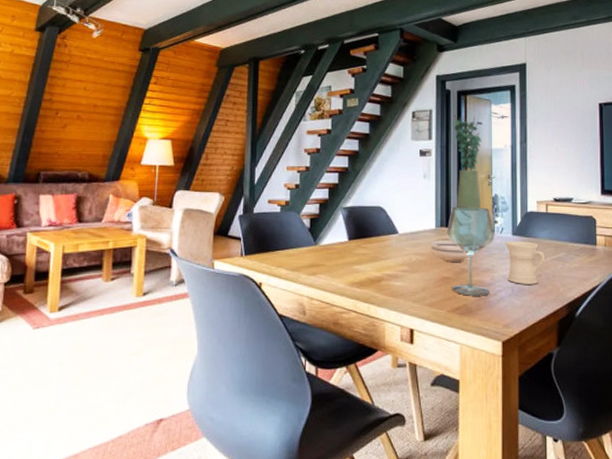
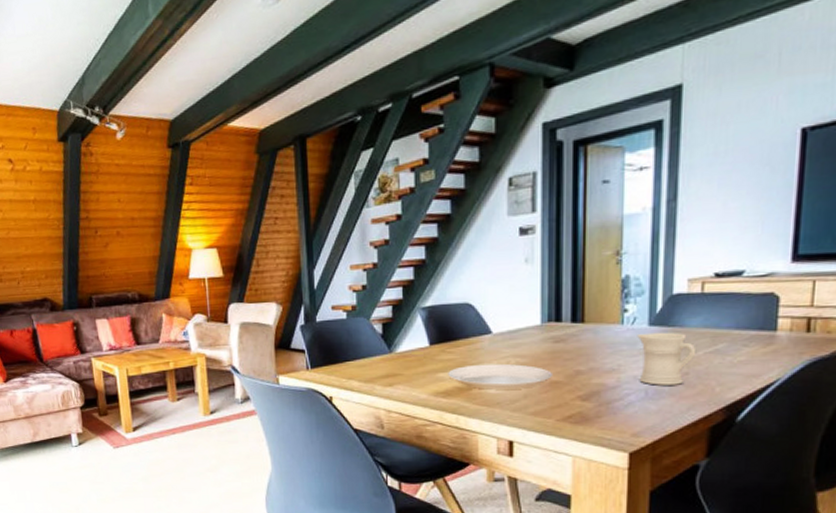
plate: none [362,259,445,283] -> present [448,363,554,390]
bowl: present [431,240,470,262] -> none [535,338,588,363]
wine glass: present [446,206,495,296] -> none [556,293,624,402]
vase: present [452,114,482,208] -> none [566,173,608,296]

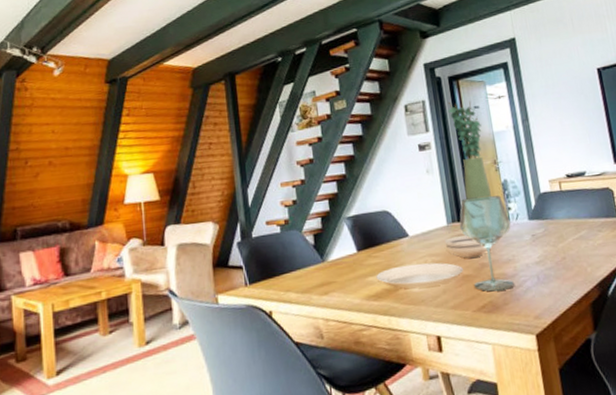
bowl: none [535,338,588,363] -> present [444,235,488,259]
wine glass: none [556,293,624,402] -> present [459,195,514,292]
vase: none [566,173,608,296] -> present [448,101,491,199]
mug: present [637,332,697,386] -> none [522,224,568,271]

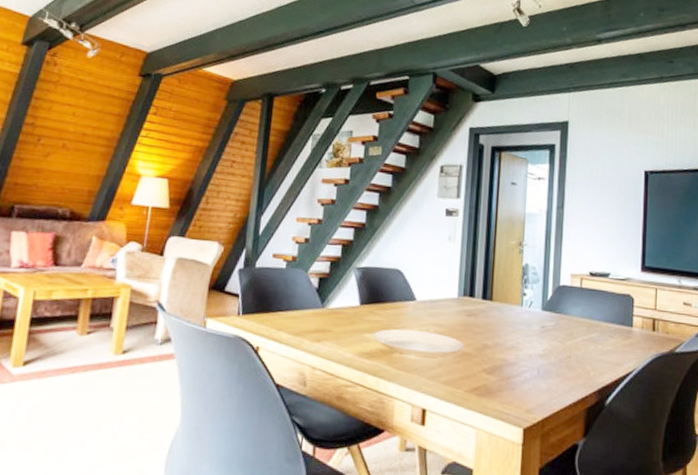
bowl: present [444,235,488,259] -> none [451,311,494,337]
vase: present [448,101,491,199] -> none [483,172,515,278]
wine glass: present [459,195,514,292] -> none [469,274,523,376]

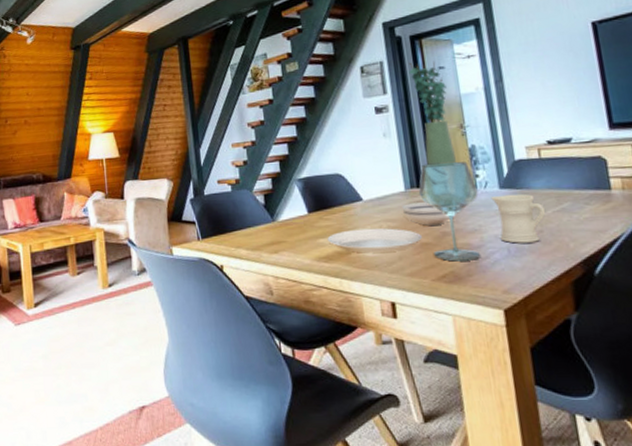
bowl: none [451,311,494,337] -> present [402,202,451,226]
wine glass: none [469,274,523,376] -> present [418,161,480,262]
vase: none [483,172,515,278] -> present [409,61,456,165]
mug: none [532,316,577,367] -> present [491,194,546,244]

